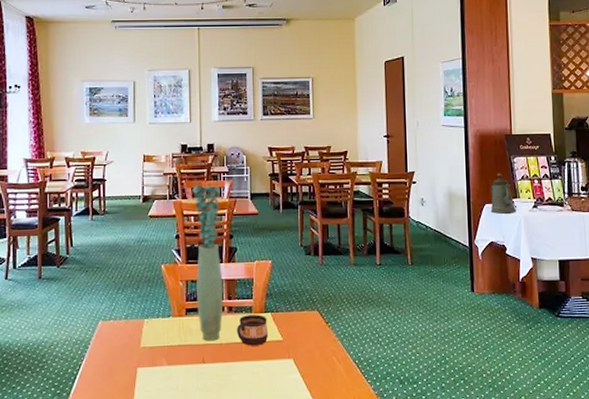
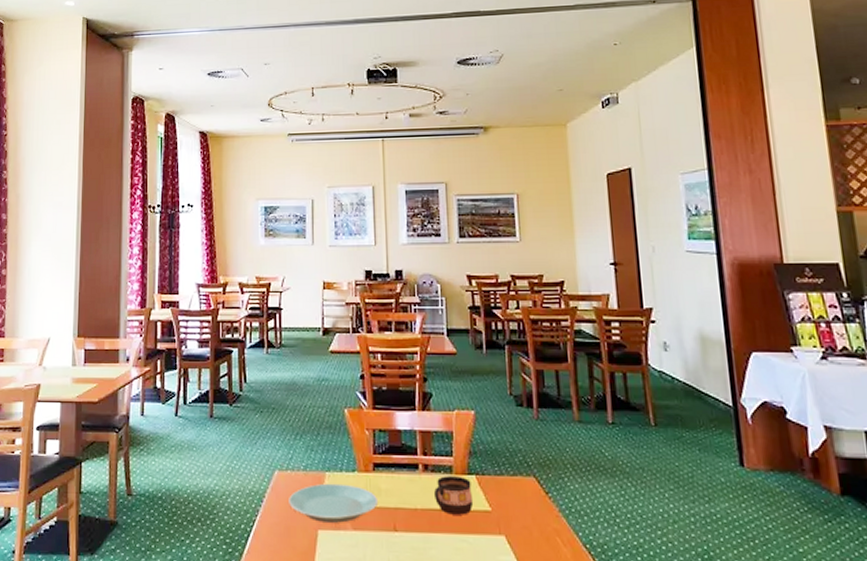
plate: none [111,328,190,361] -> present [289,483,379,523]
vase: present [192,179,224,341] -> none [379,310,418,505]
coffee pot: present [490,173,517,214] -> none [758,312,798,366]

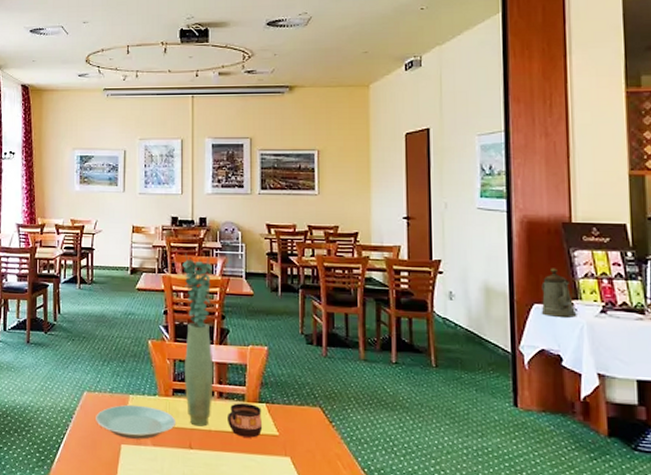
vase: none [379,310,418,505] -> present [182,253,214,427]
coffee pot: none [758,312,798,366] -> present [541,268,577,318]

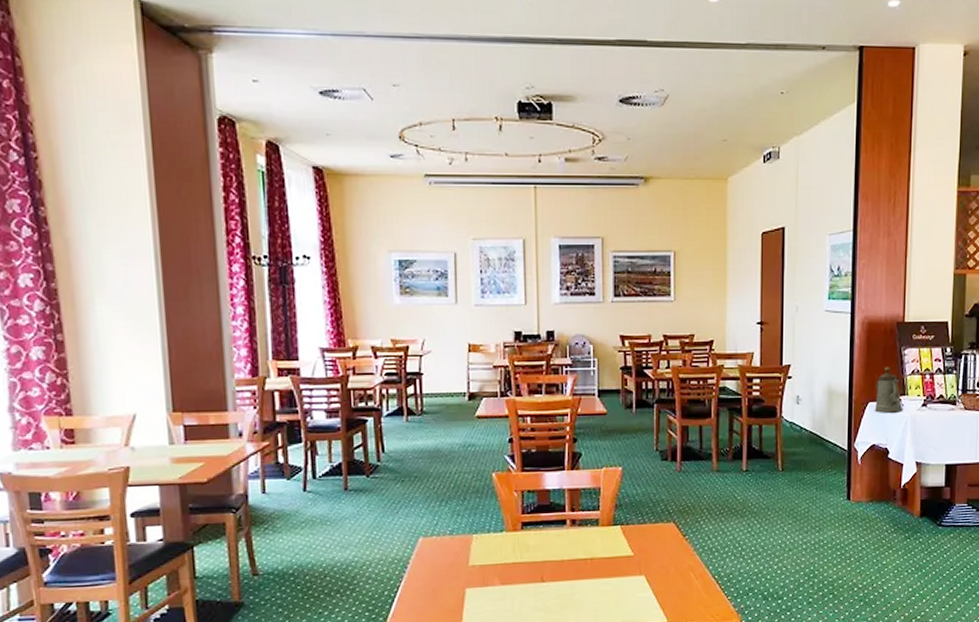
plate: present [96,404,177,439] -> none [435,544,527,581]
vase: present [182,253,214,427] -> none [528,372,566,558]
cup: present [228,403,263,438] -> none [581,528,618,562]

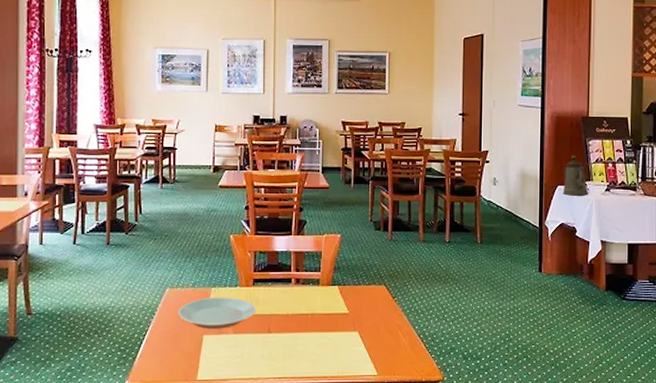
plate: none [435,544,527,581] -> present [178,297,257,329]

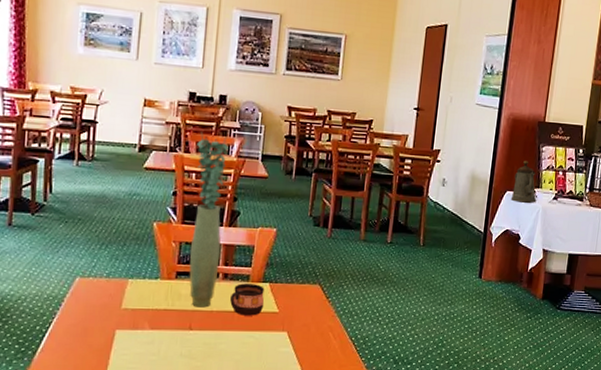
plate: present [178,297,257,329] -> none [88,289,178,324]
vase: none [263,150,292,312] -> present [189,132,229,308]
cup: none [304,287,335,318] -> present [230,283,265,316]

